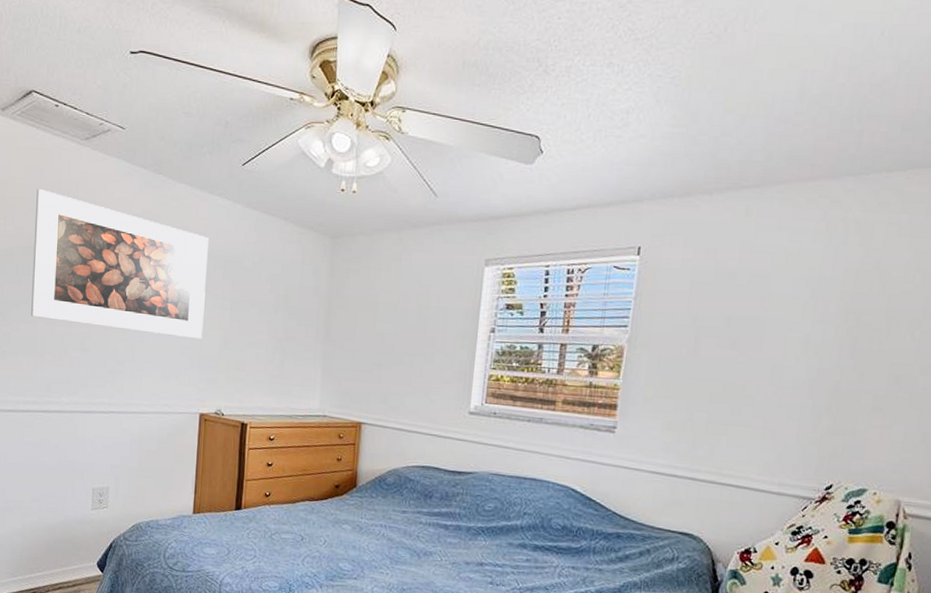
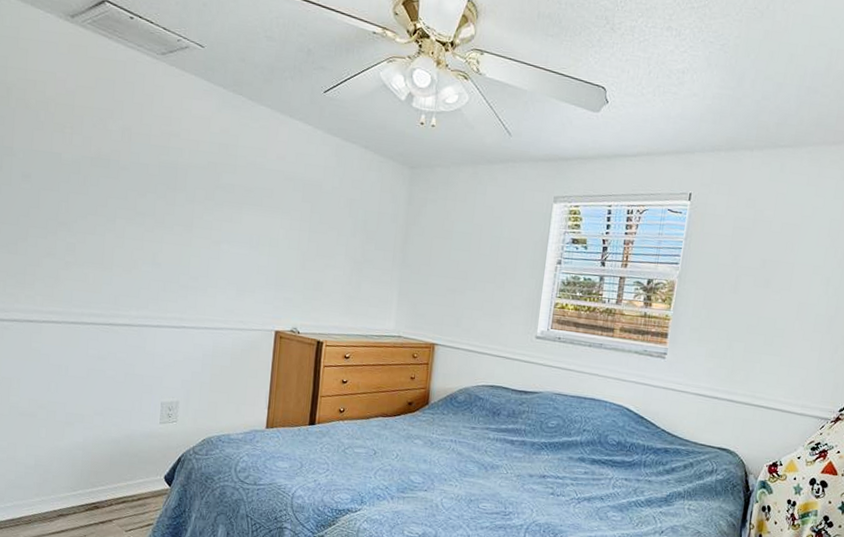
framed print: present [31,188,209,339] -> none [99,99,288,259]

